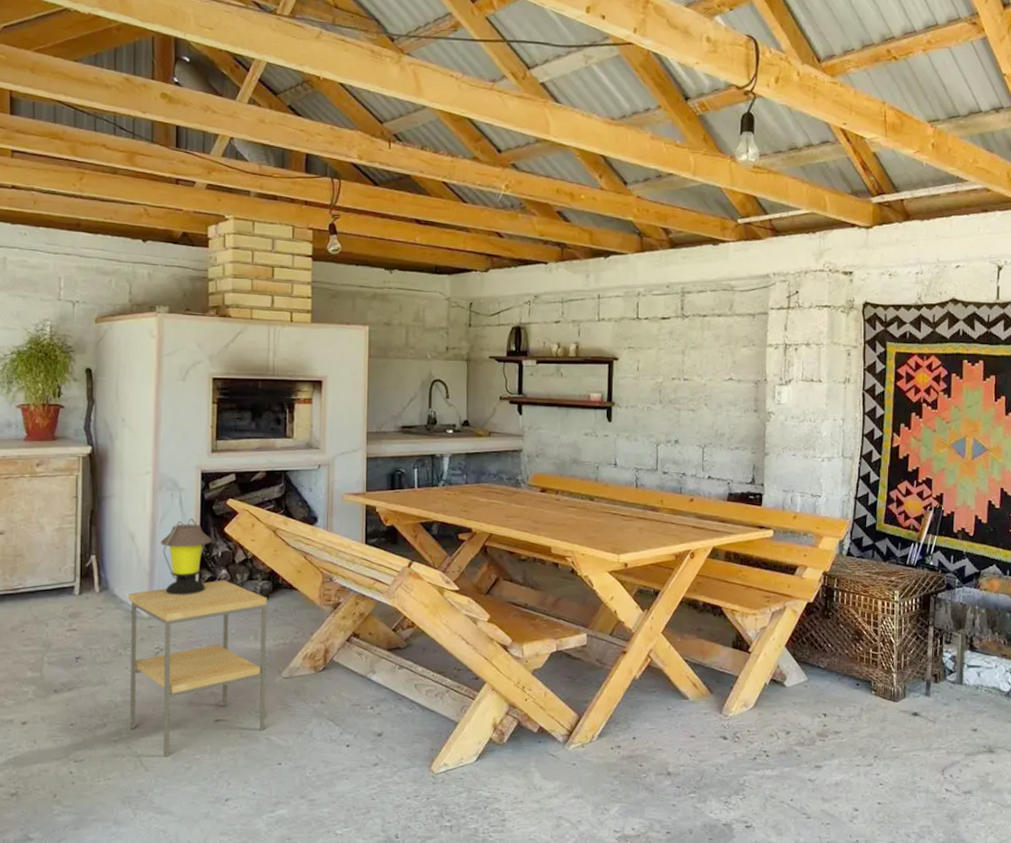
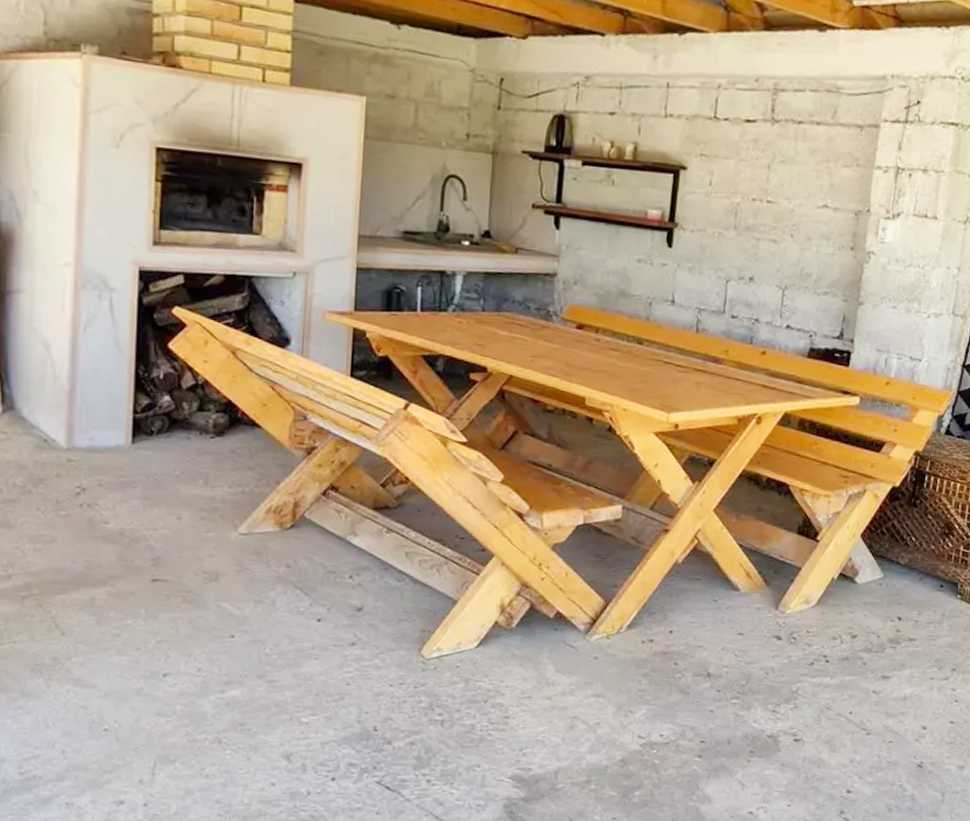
side table: present [128,580,267,757] -> none [41,408,222,620]
lantern: present [160,518,211,595] -> none [83,327,151,424]

